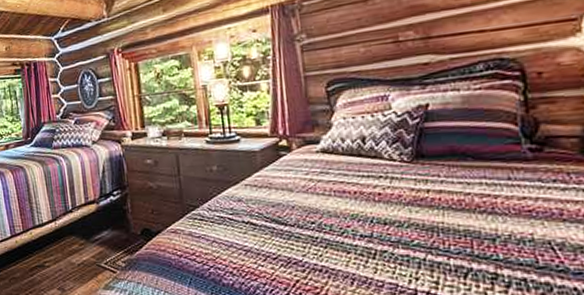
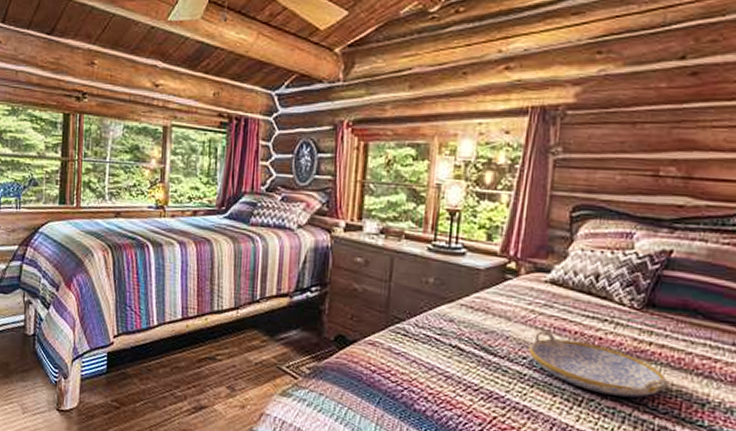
serving tray: none [314,195,454,244] -> present [528,330,668,398]

